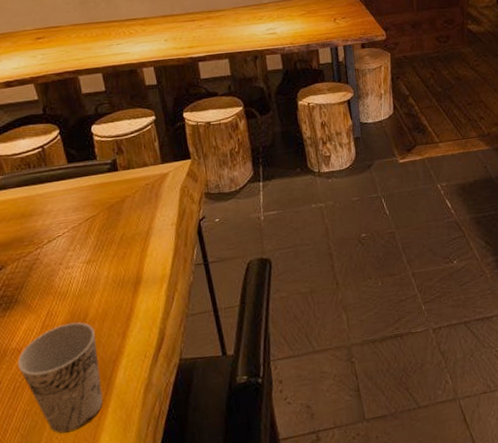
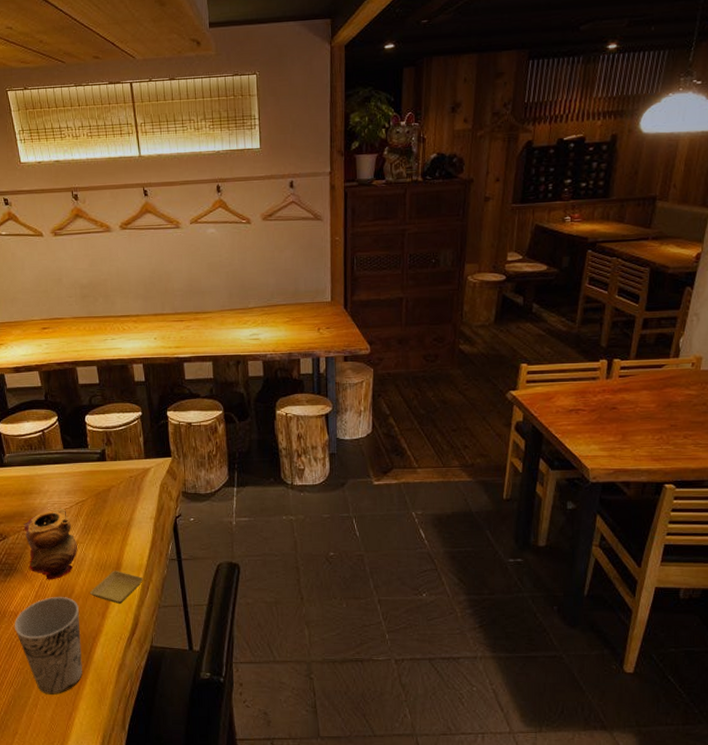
teapot: none [24,227,91,307] -> present [24,509,78,580]
saucer: none [107,285,168,320] -> present [90,571,144,604]

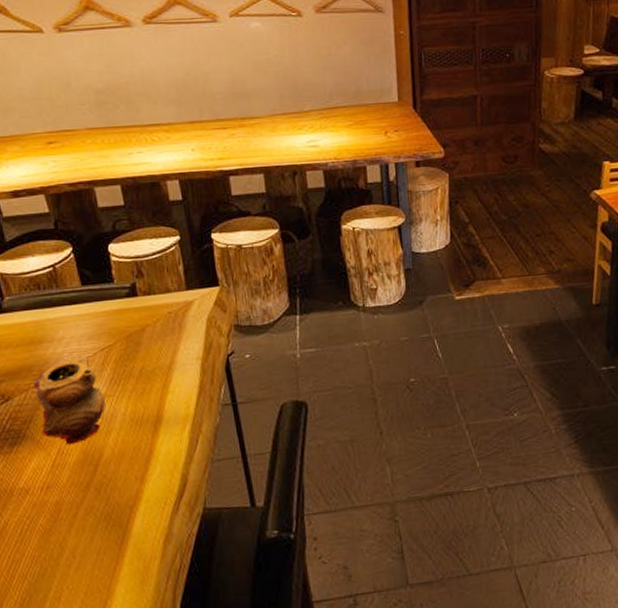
cup: present [14,597,82,695] -> none [25,462,118,583]
saucer: present [90,571,144,604] -> none [124,424,192,464]

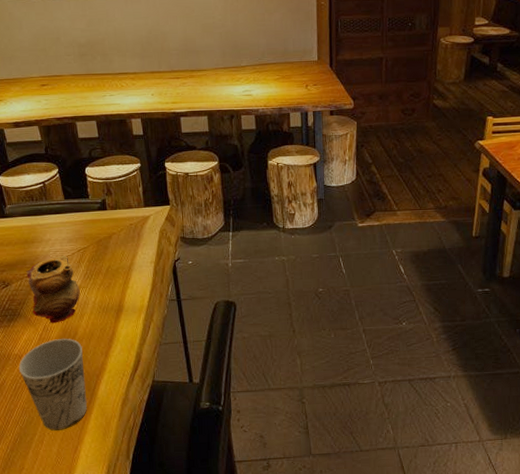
cup: none [25,462,118,583] -> present [18,339,87,431]

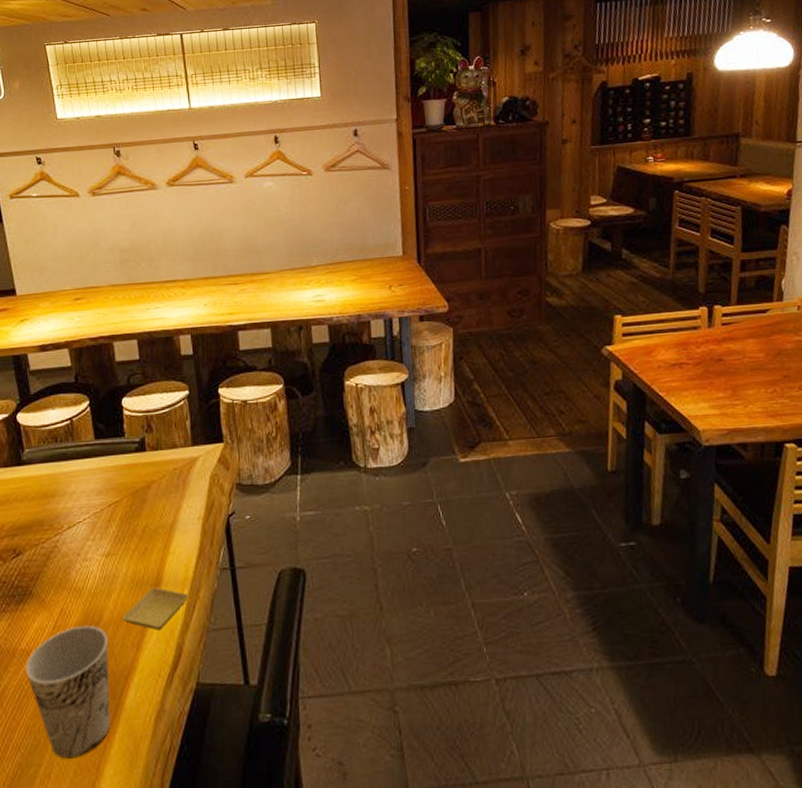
teapot: present [26,256,81,324] -> none [43,513,109,605]
saucer: none [93,312,145,343] -> present [122,587,189,630]

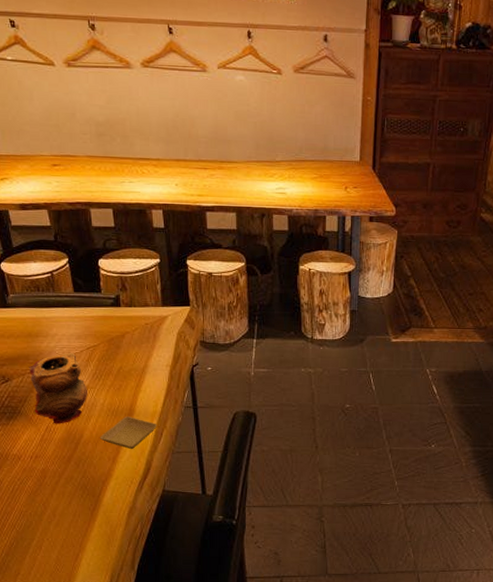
cup: present [25,626,110,759] -> none [17,441,91,536]
teapot: none [43,513,109,605] -> present [29,353,89,424]

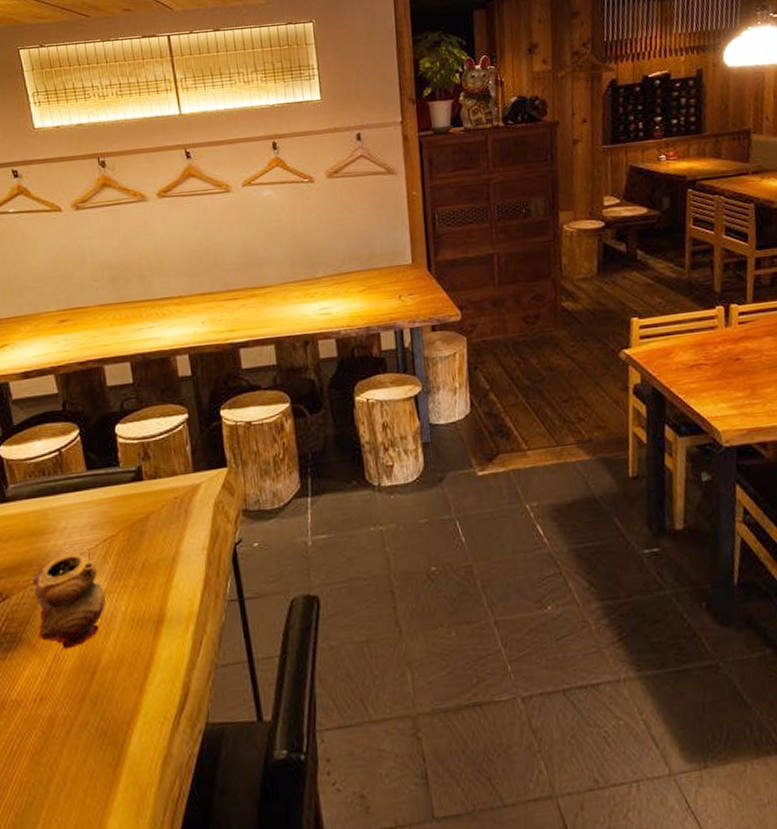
saucer: present [100,416,158,449] -> none [123,624,195,670]

